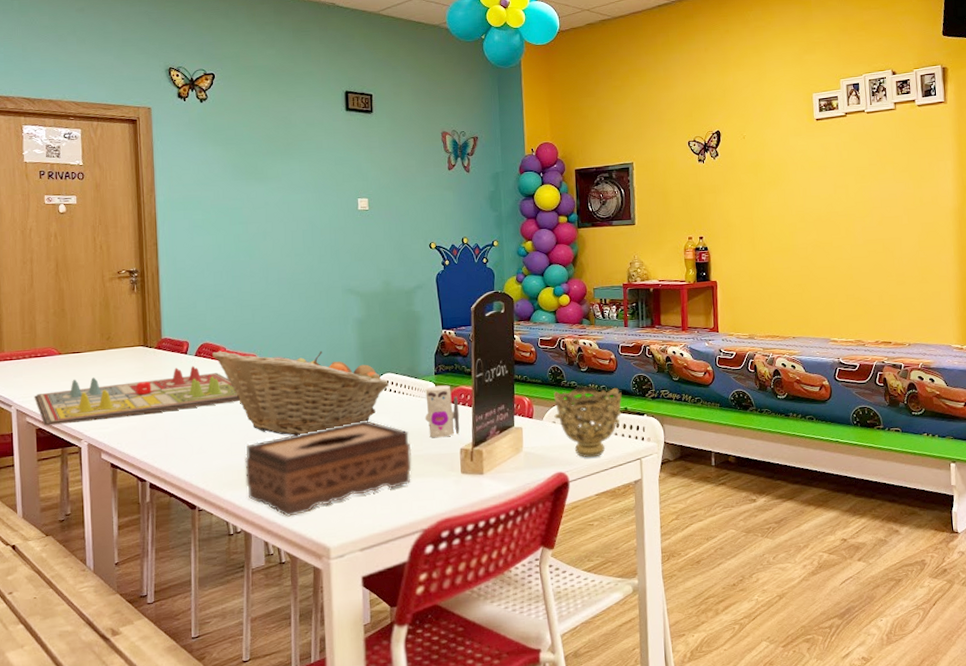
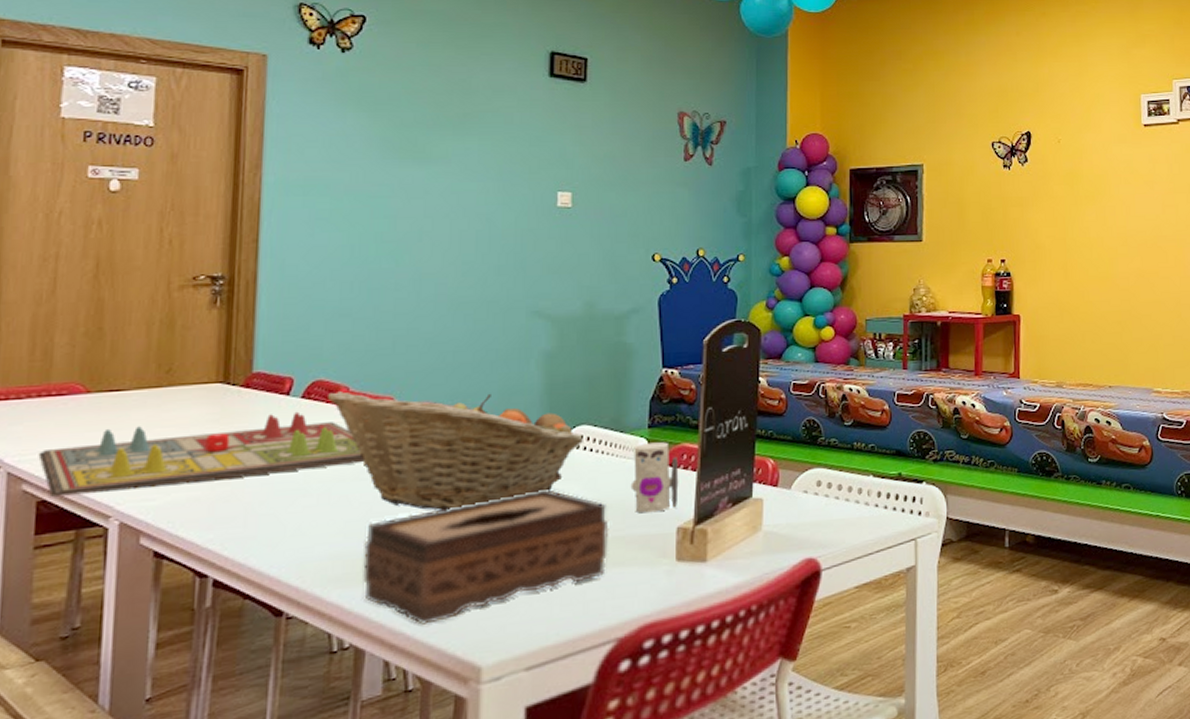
decorative bowl: present [554,386,622,458] -> none [806,444,896,539]

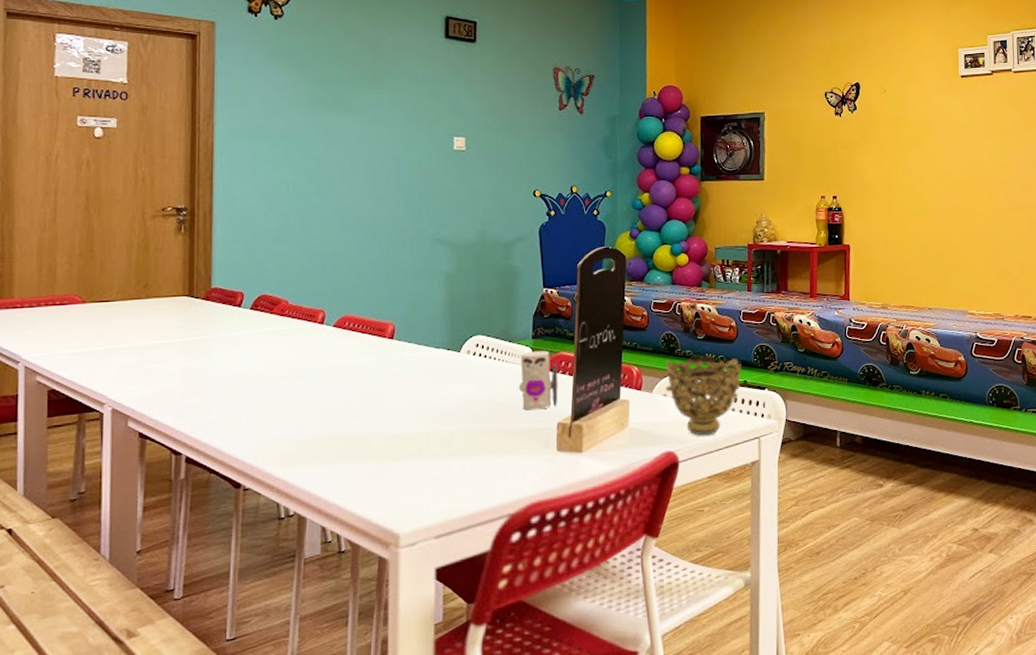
gameboard: present [38,411,366,497] -> none [48,320,303,387]
fruit basket: present [328,390,583,510] -> none [272,303,478,404]
tissue box: present [363,488,609,625] -> none [303,388,501,498]
decorative bowl: none [806,444,896,539] -> present [665,355,742,436]

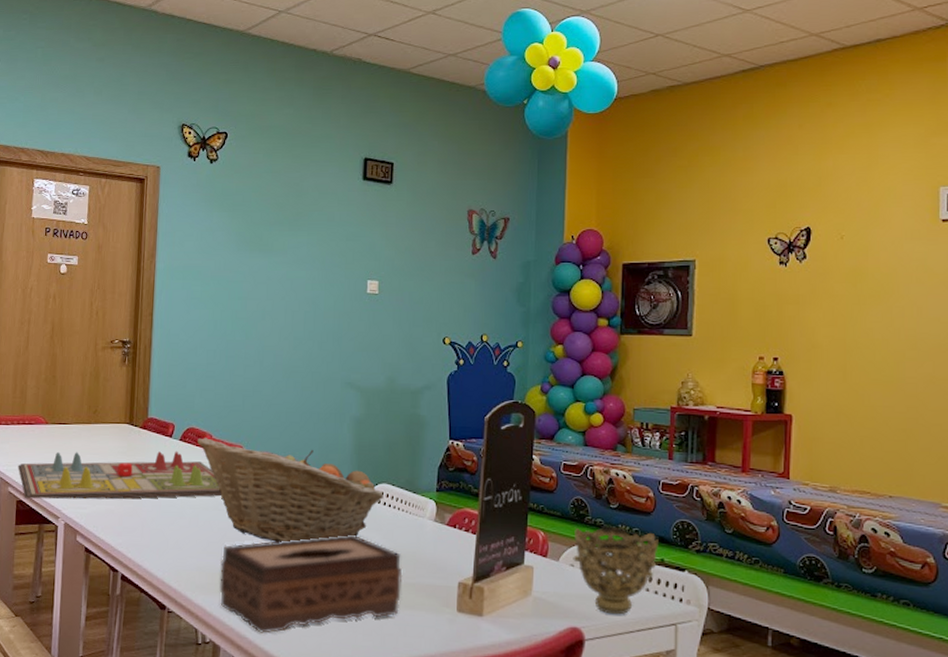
gameboard: none [48,320,303,387] -> present [18,451,223,500]
fruit basket: none [272,303,478,404] -> present [197,437,383,542]
tissue box: none [303,388,501,498] -> present [219,534,403,633]
toy: present [518,351,558,411] -> none [420,505,461,567]

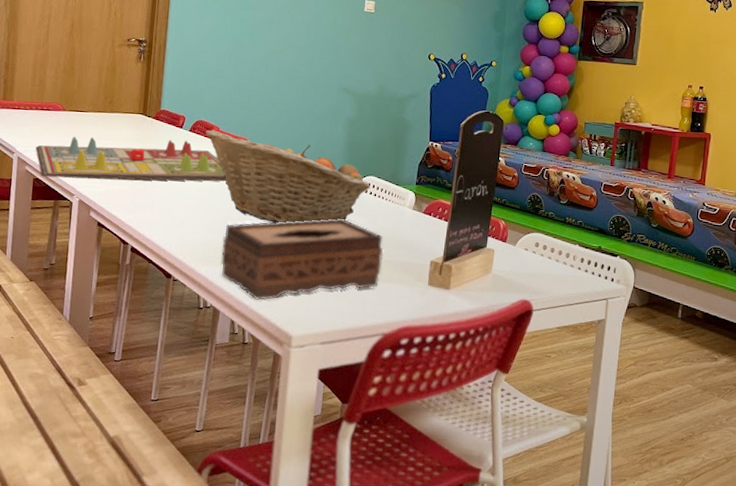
decorative bowl: present [573,526,659,615] -> none [527,218,598,291]

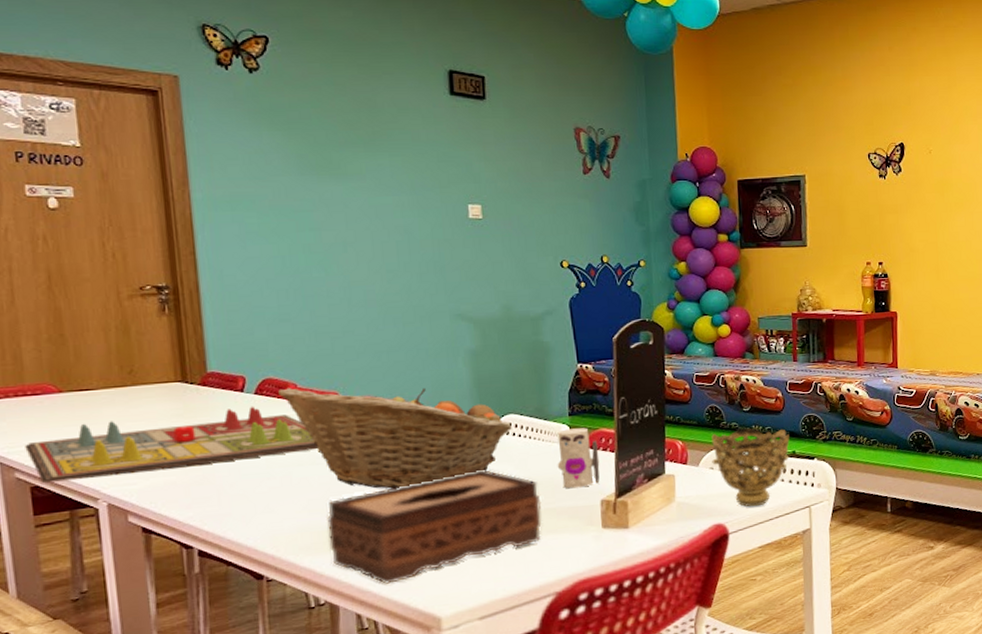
toy: none [400,195,436,248] -> present [557,428,600,489]
decorative bowl: none [527,218,598,291] -> present [711,427,790,507]

